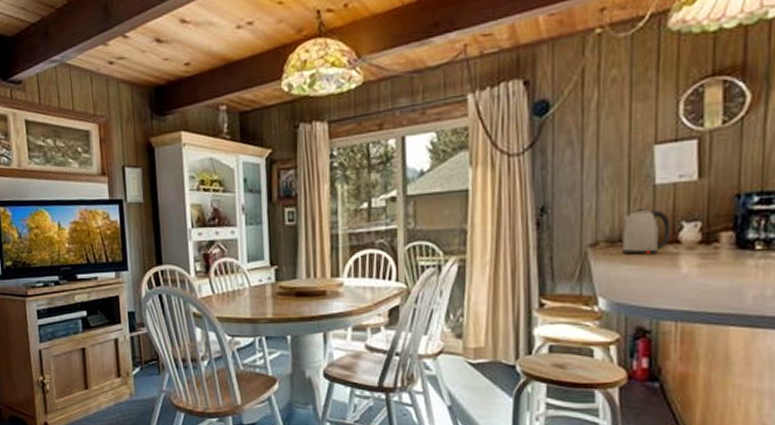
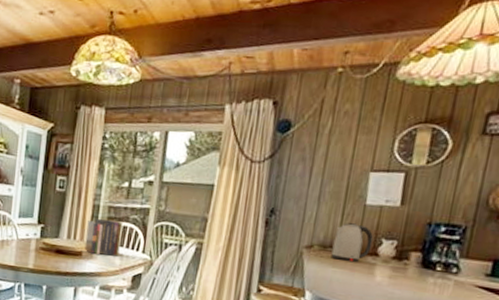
books: none [327,248,369,292] -> present [84,218,123,257]

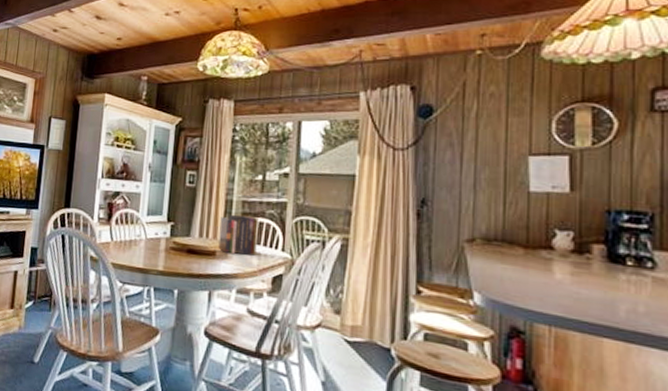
kettle: present [330,223,374,263] -> none [497,212,545,258]

